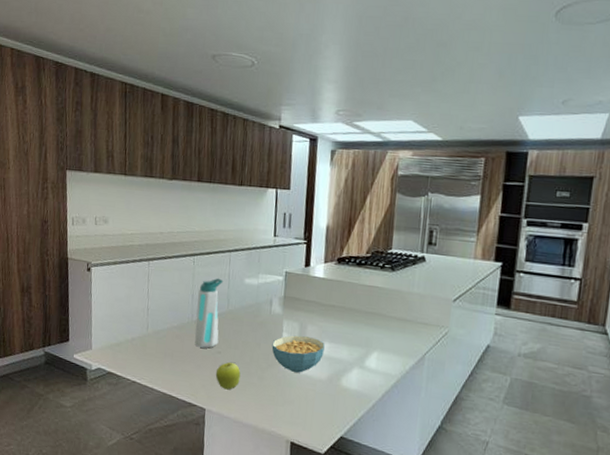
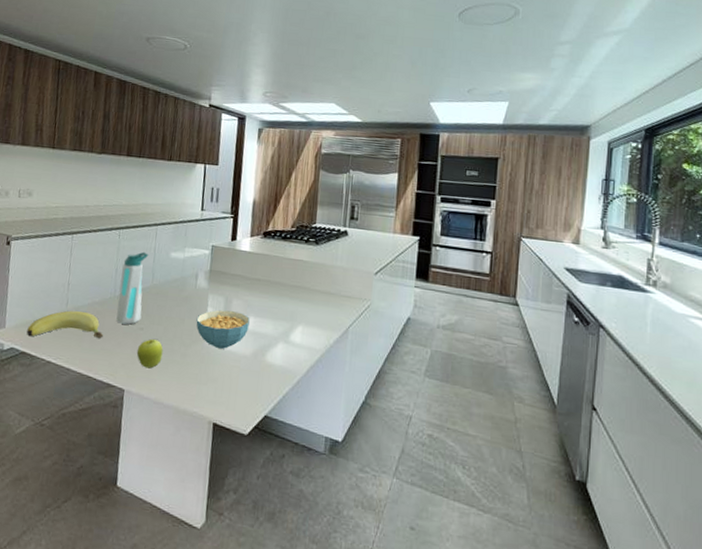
banana: none [112,334,184,361] -> present [26,310,104,338]

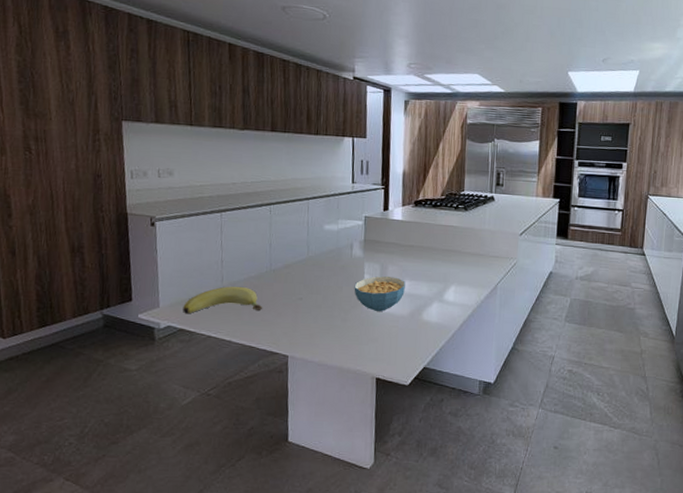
water bottle: present [116,251,149,325] -> none [274,225,303,297]
fruit: present [136,339,163,369] -> none [297,308,324,335]

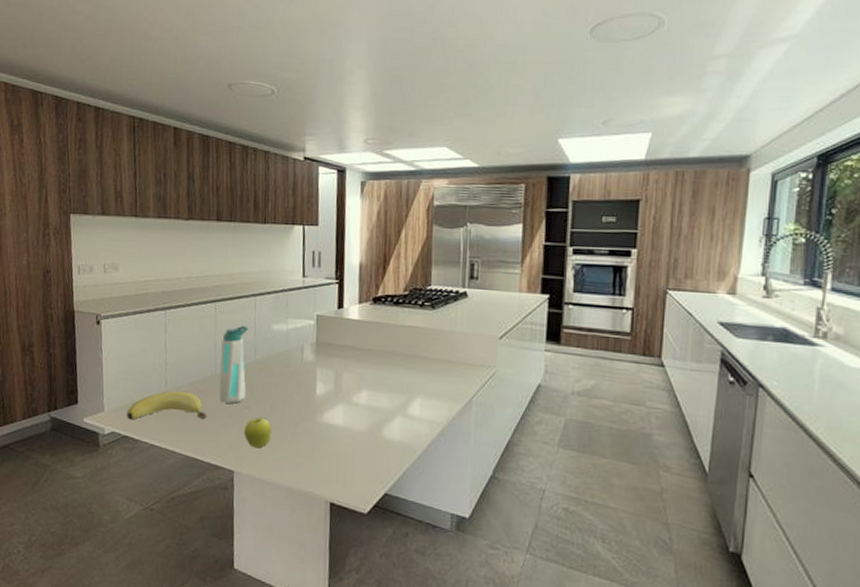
water bottle: none [274,225,303,297] -> present [219,325,249,404]
fruit: none [297,308,324,335] -> present [243,418,272,449]
cereal bowl: present [354,276,405,311] -> none [305,384,363,425]

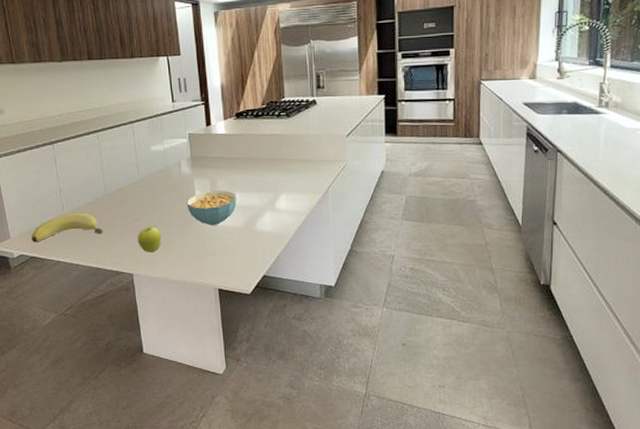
water bottle: present [219,325,249,404] -> none [107,149,135,219]
cereal bowl: none [305,384,363,425] -> present [186,190,236,225]

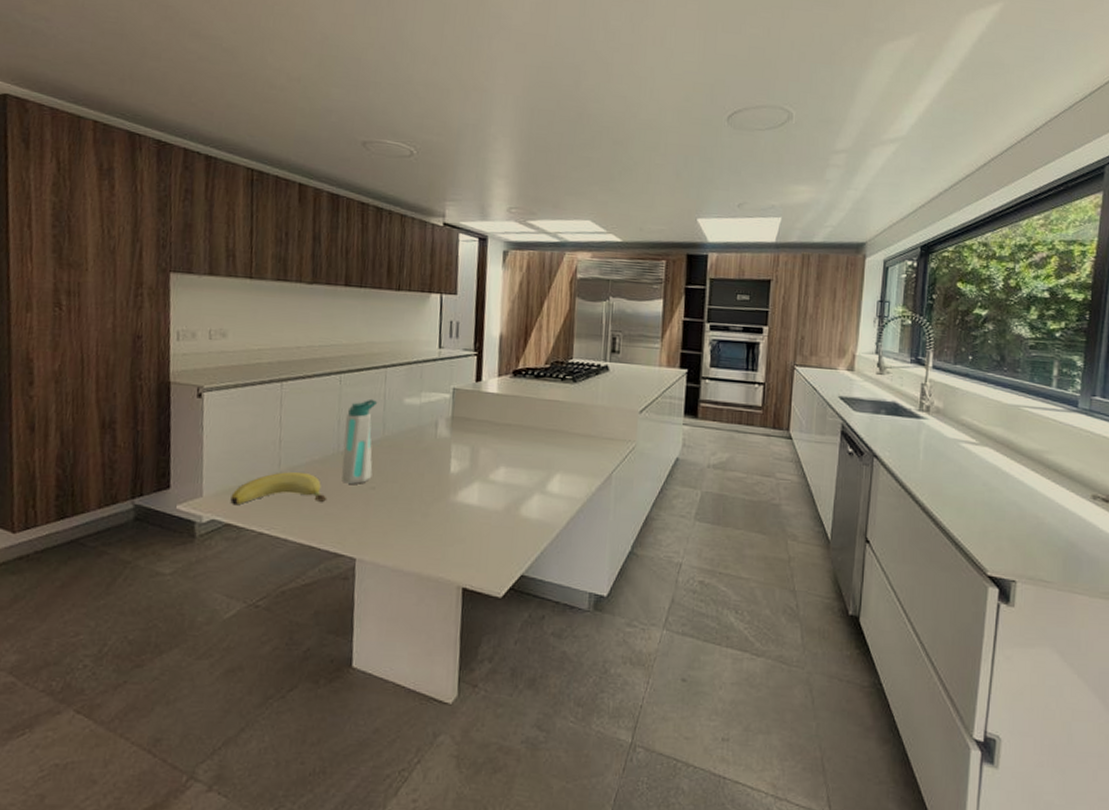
water bottle: none [107,149,135,219] -> present [342,398,378,485]
fruit: present [137,227,162,253] -> none [368,499,400,533]
cereal bowl: present [186,190,236,225] -> none [438,461,500,505]

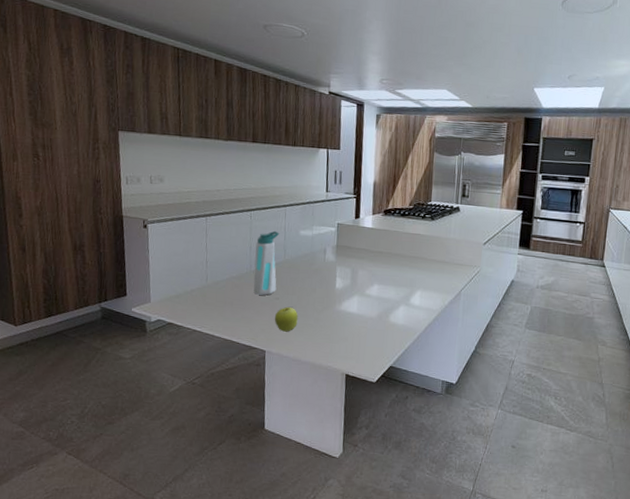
banana: present [230,472,328,506] -> none [171,285,243,310]
fruit: none [368,499,400,533] -> present [274,307,298,332]

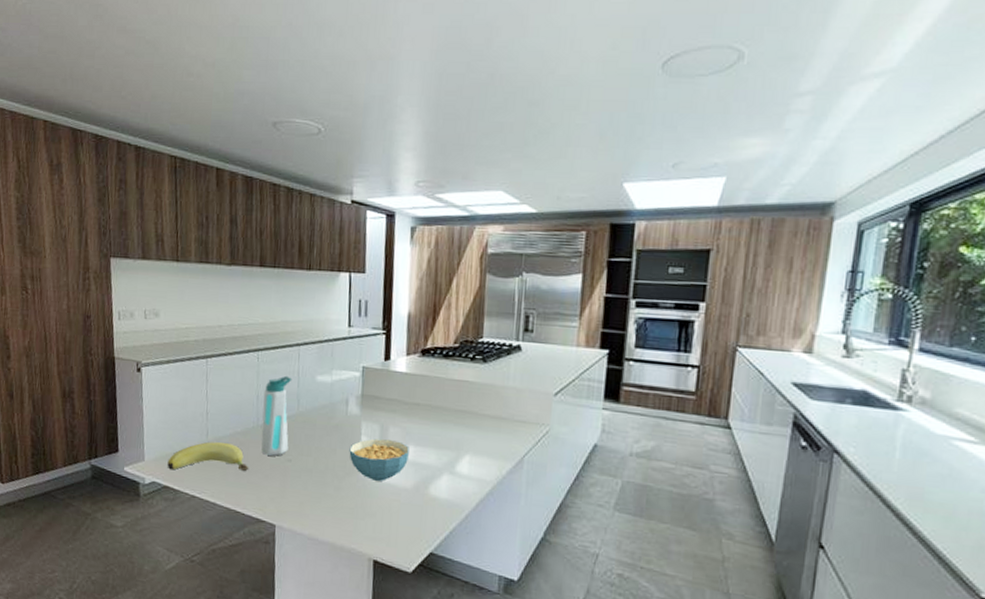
banana: none [171,285,243,310] -> present [167,441,249,471]
fruit: present [274,307,298,332] -> none [286,471,315,503]
cereal bowl: none [326,279,374,313] -> present [349,438,409,481]

